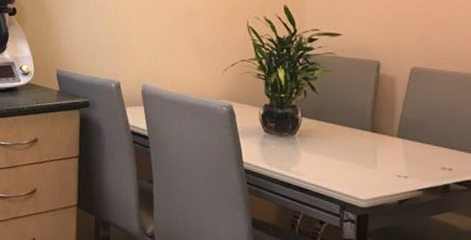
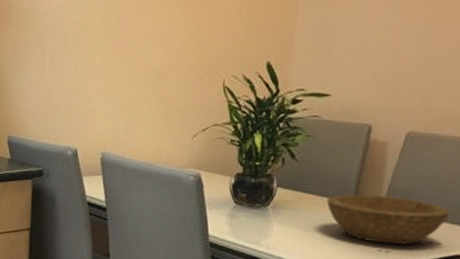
bowl: none [346,123,457,171] -> present [326,194,450,245]

